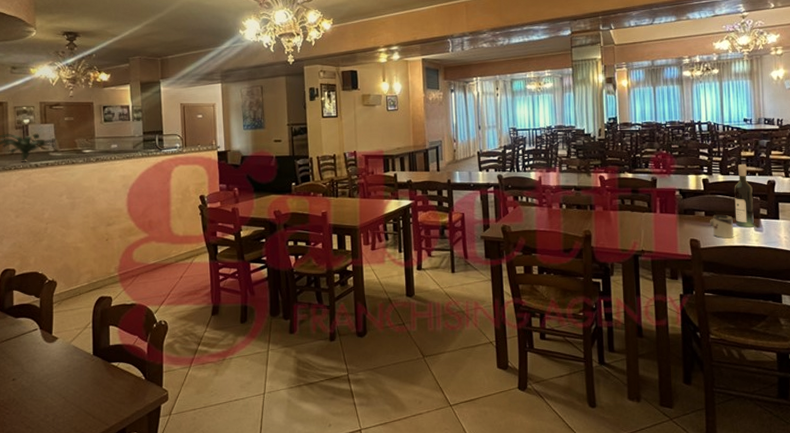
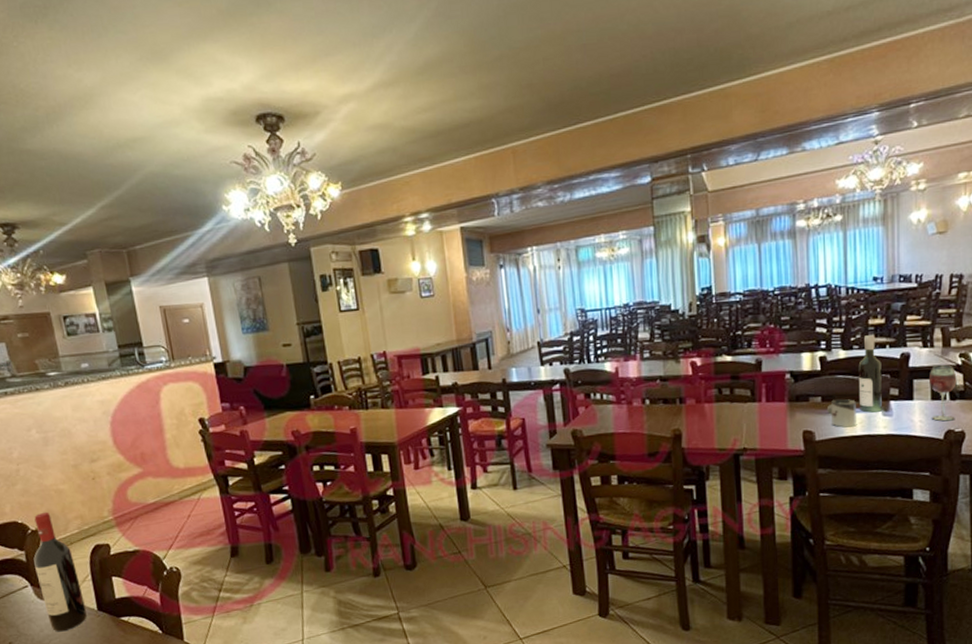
wine bottle: none [46,265,84,372] -> present [33,511,88,632]

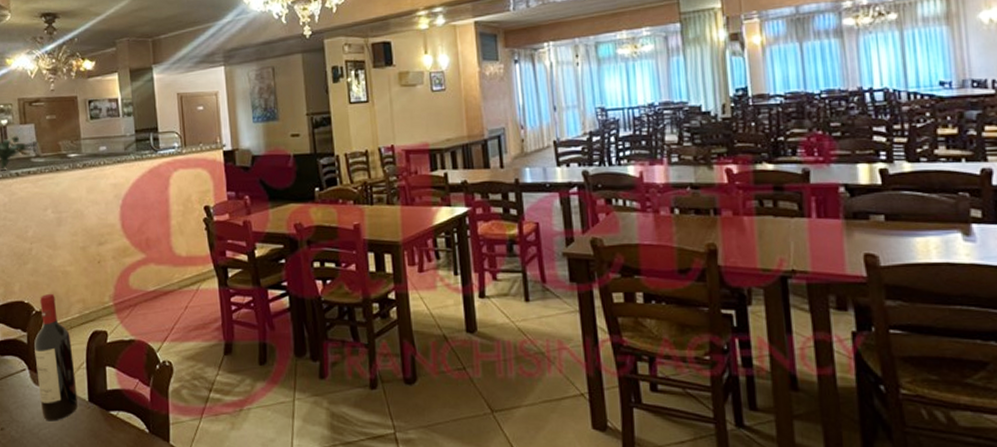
cup: present [826,398,856,428] -> none [892,218,930,253]
bottle: present [858,335,882,414] -> none [928,146,962,238]

